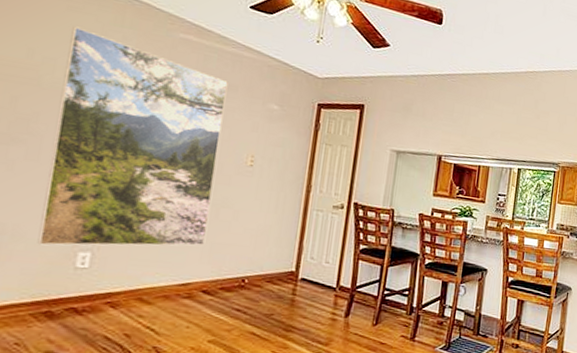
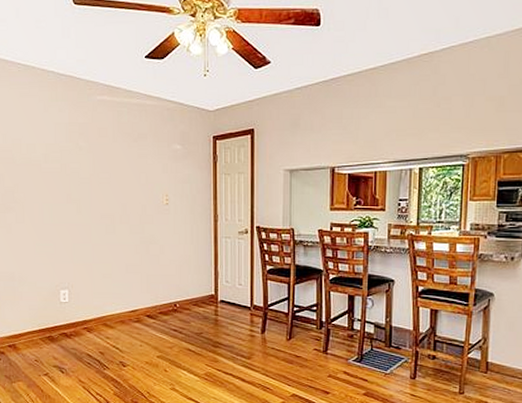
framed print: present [37,26,228,246] -> none [26,109,143,287]

